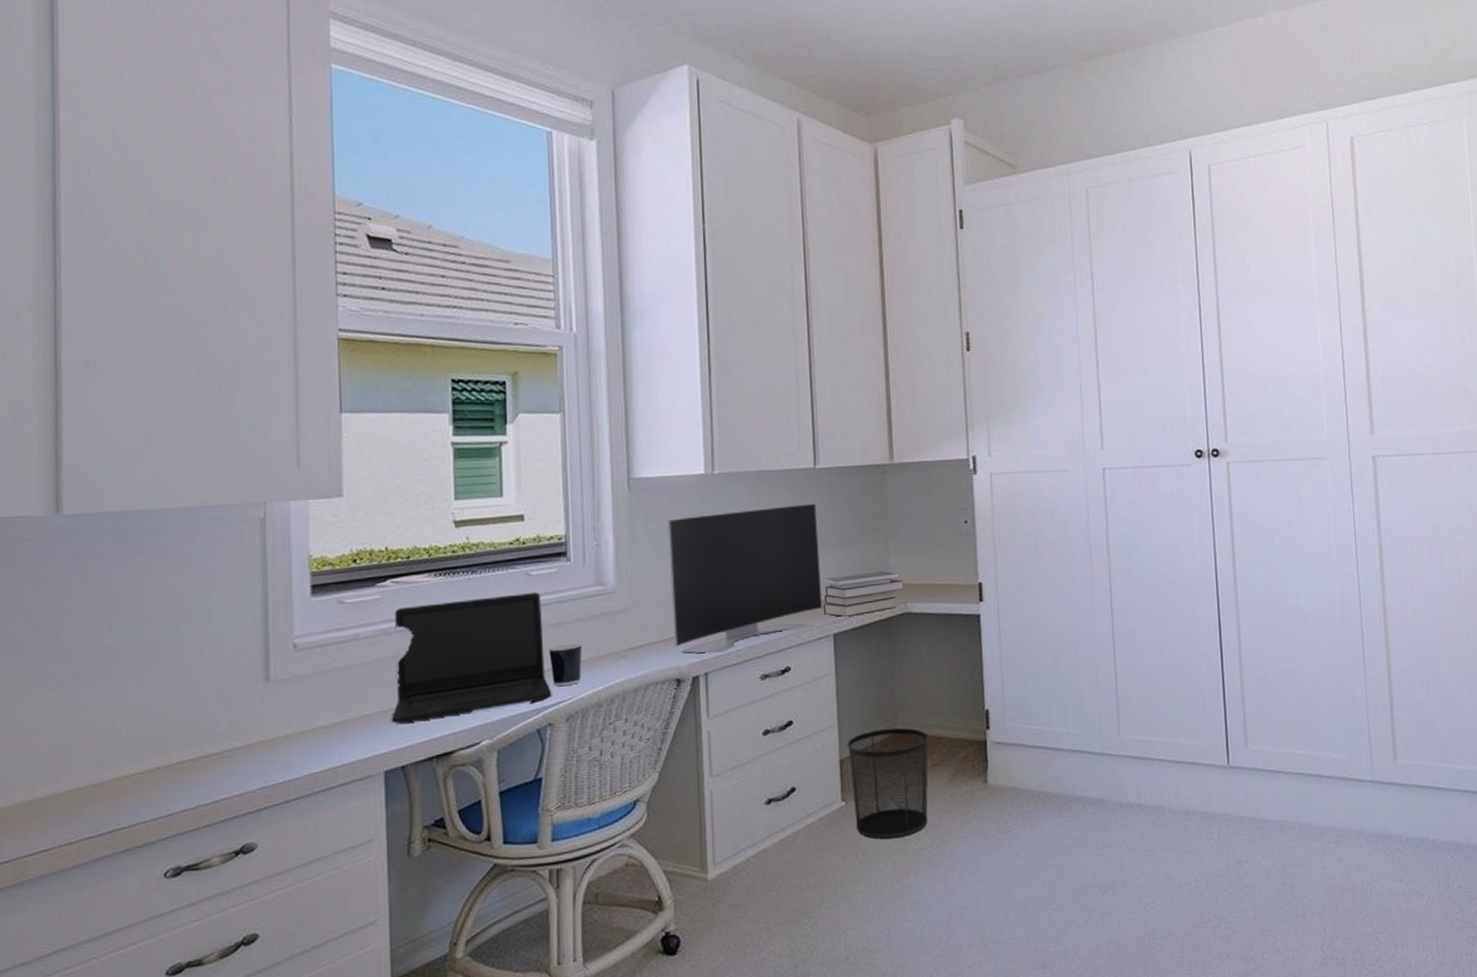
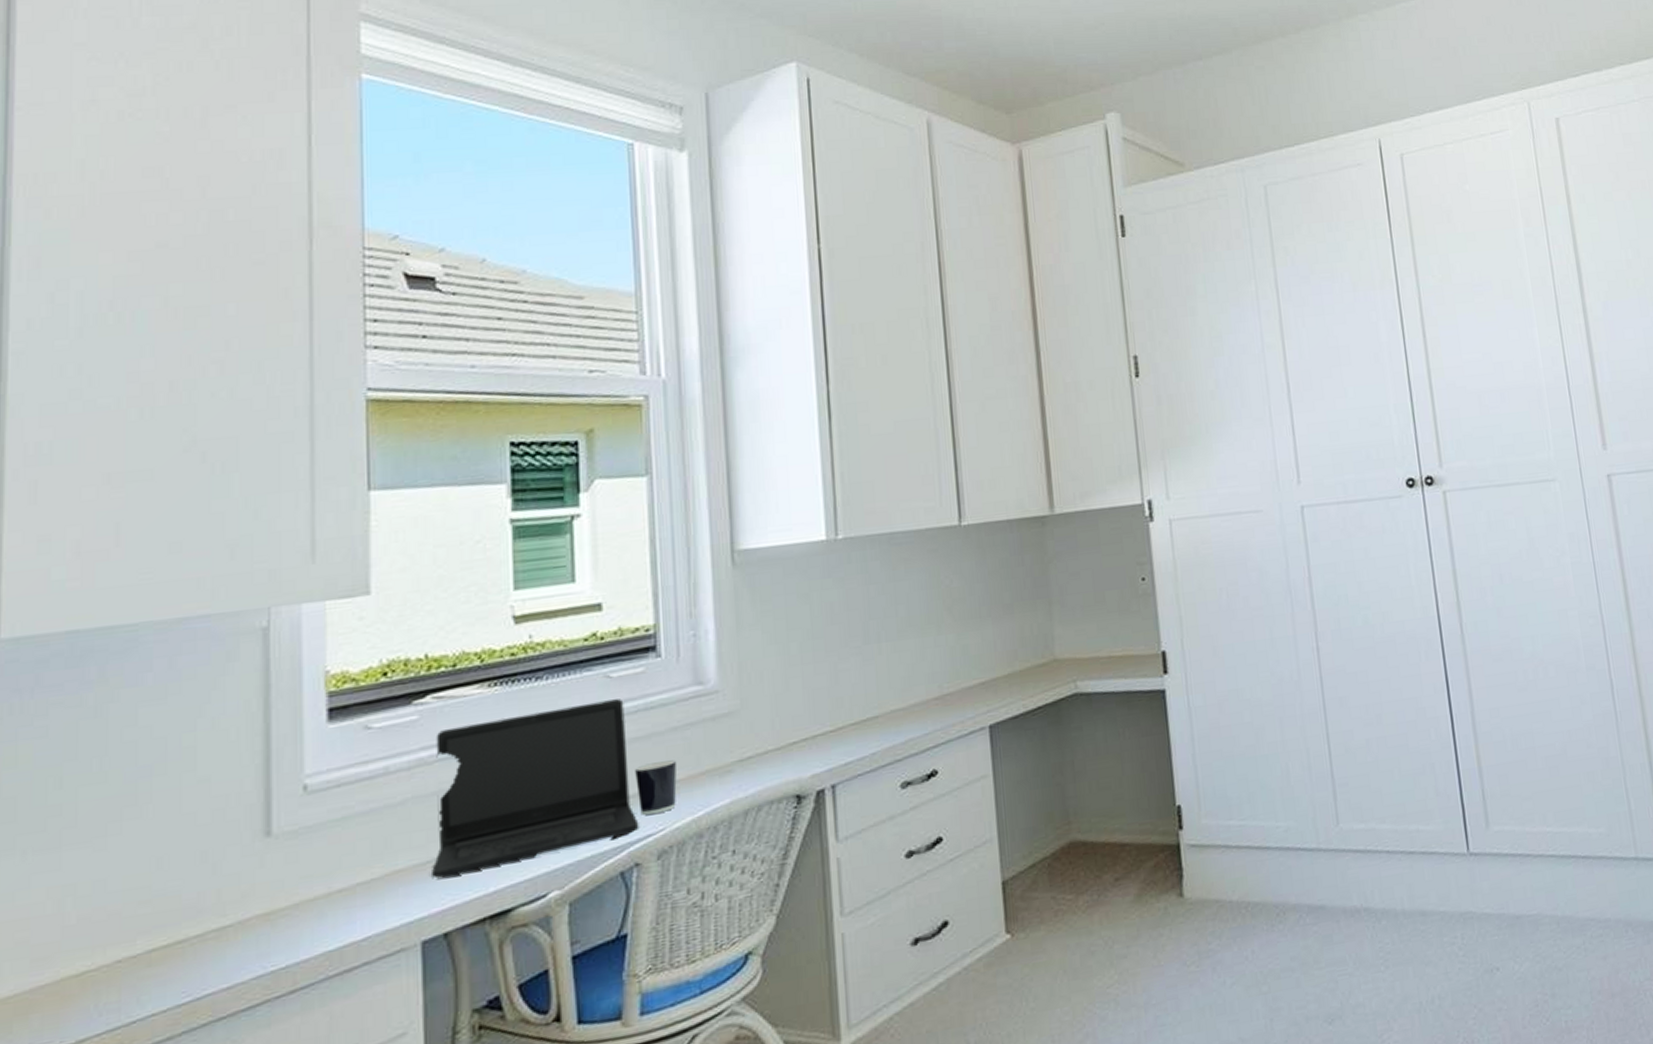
computer monitor: present [667,503,823,654] -> none [781,567,975,762]
books: present [823,571,904,618] -> none [975,644,1073,704]
waste bin: present [847,728,929,839] -> none [1010,835,1113,978]

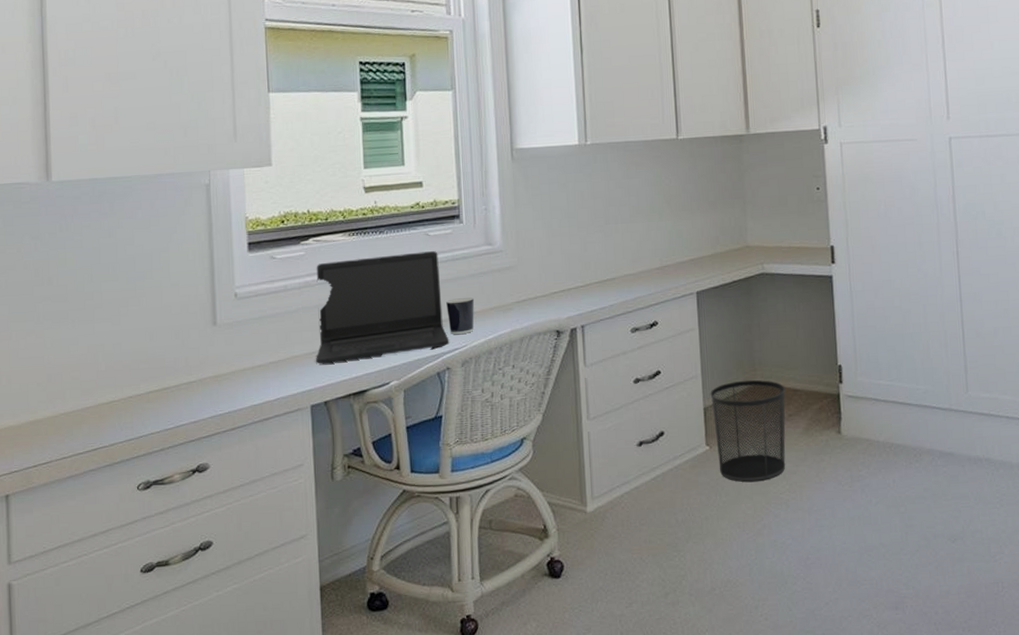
waste bin: none [1010,835,1113,978] -> present [710,379,786,482]

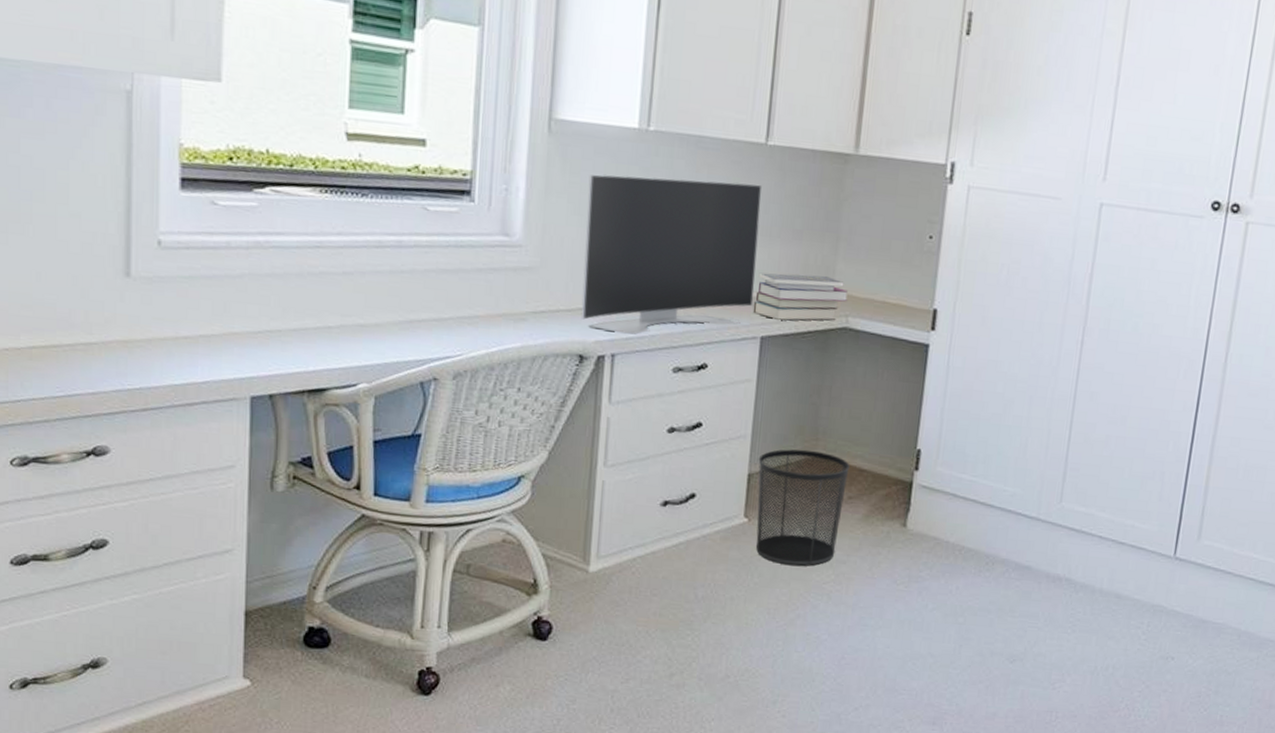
laptop: present [316,251,450,364] -> none [262,221,440,352]
mug: present [446,297,475,335] -> none [441,295,479,341]
computer monitor: none [546,171,687,308] -> present [580,174,763,335]
books: none [686,234,761,277] -> present [752,272,848,321]

